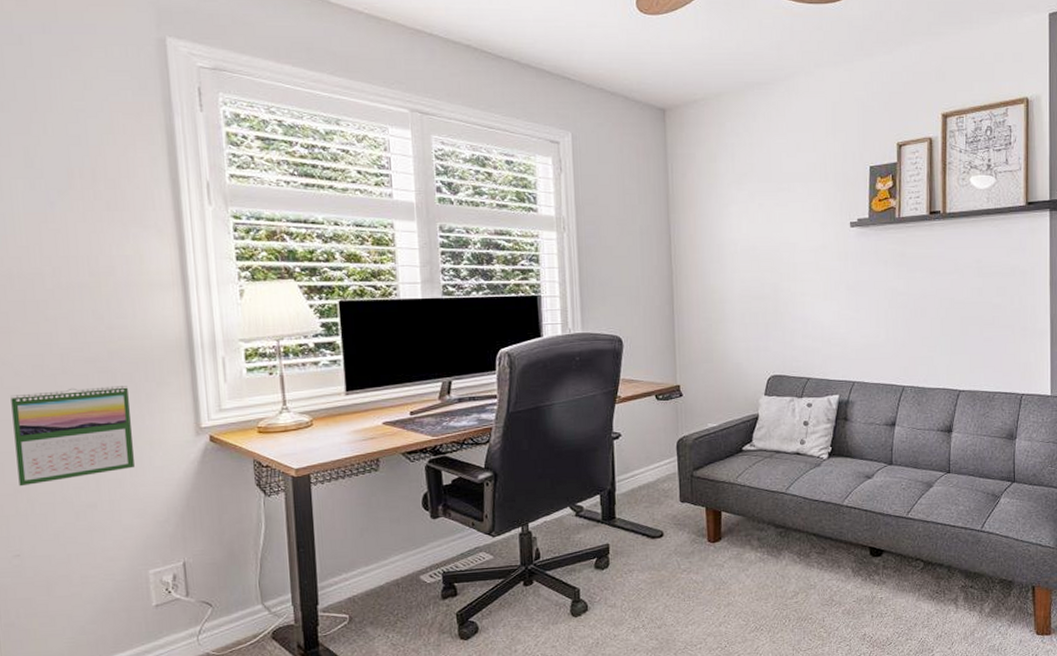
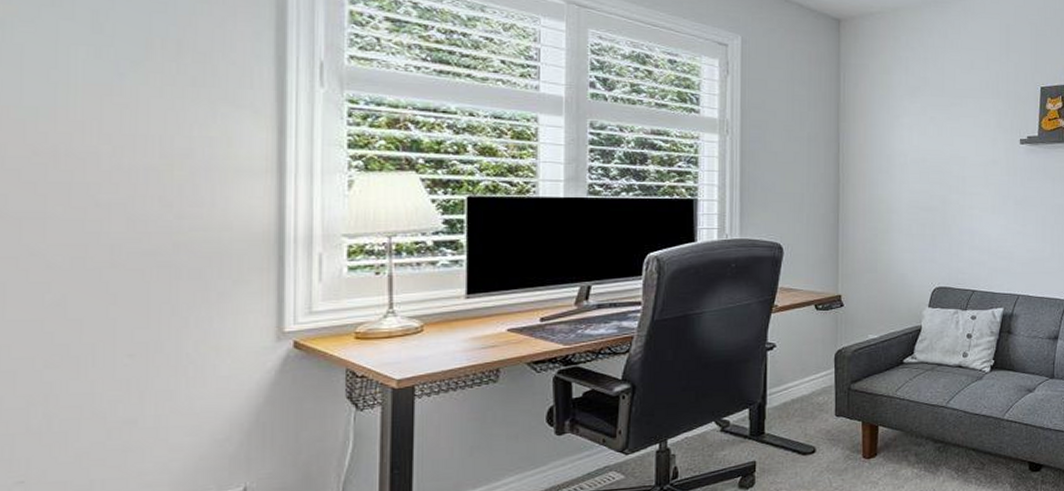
calendar: present [10,386,134,487] -> none [35,283,195,399]

